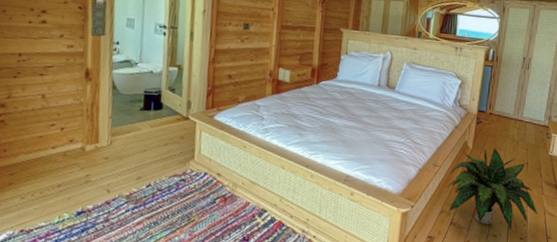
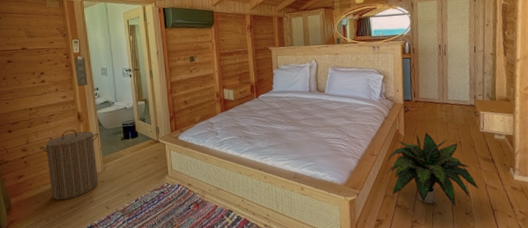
laundry hamper: none [25,87,111,176] -> present [39,129,99,200]

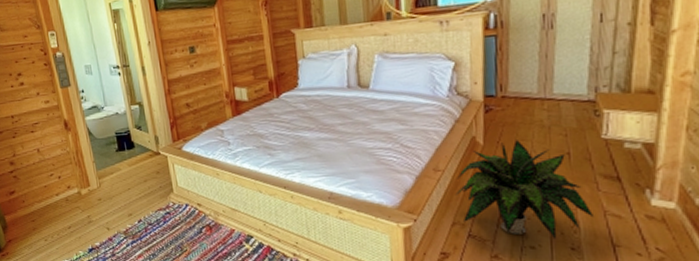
laundry hamper: present [39,129,99,200] -> none [27,139,95,219]

